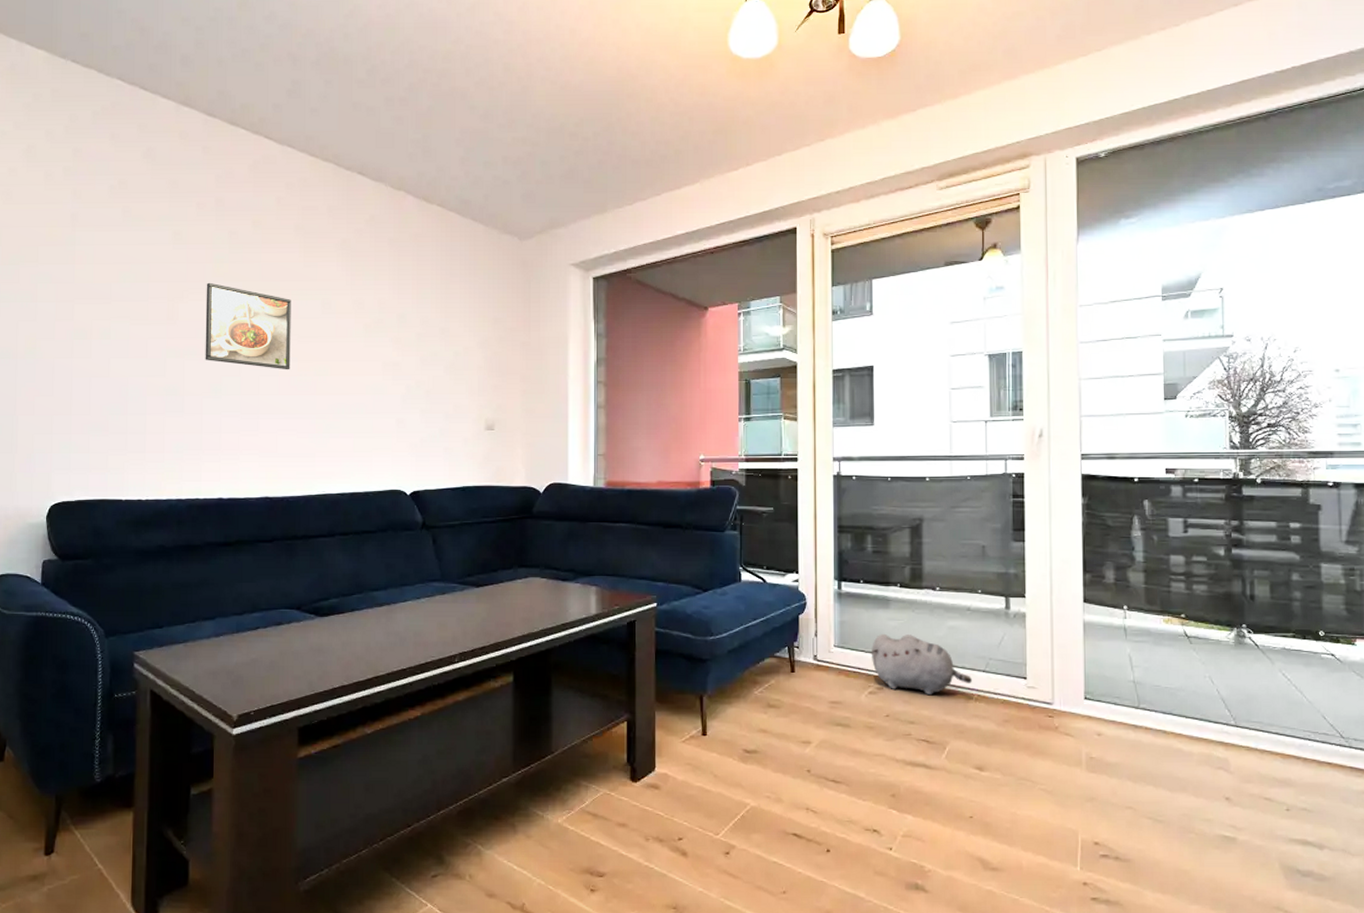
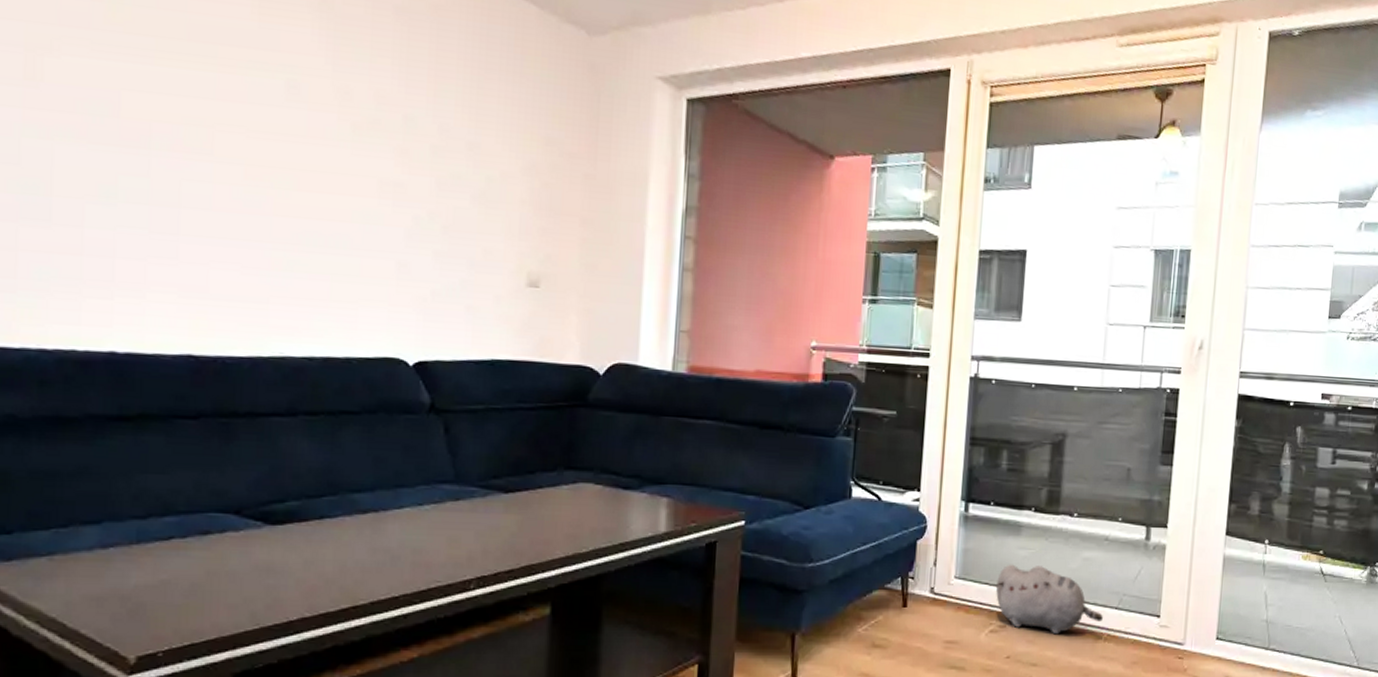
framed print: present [205,282,291,370] -> none [89,31,236,177]

